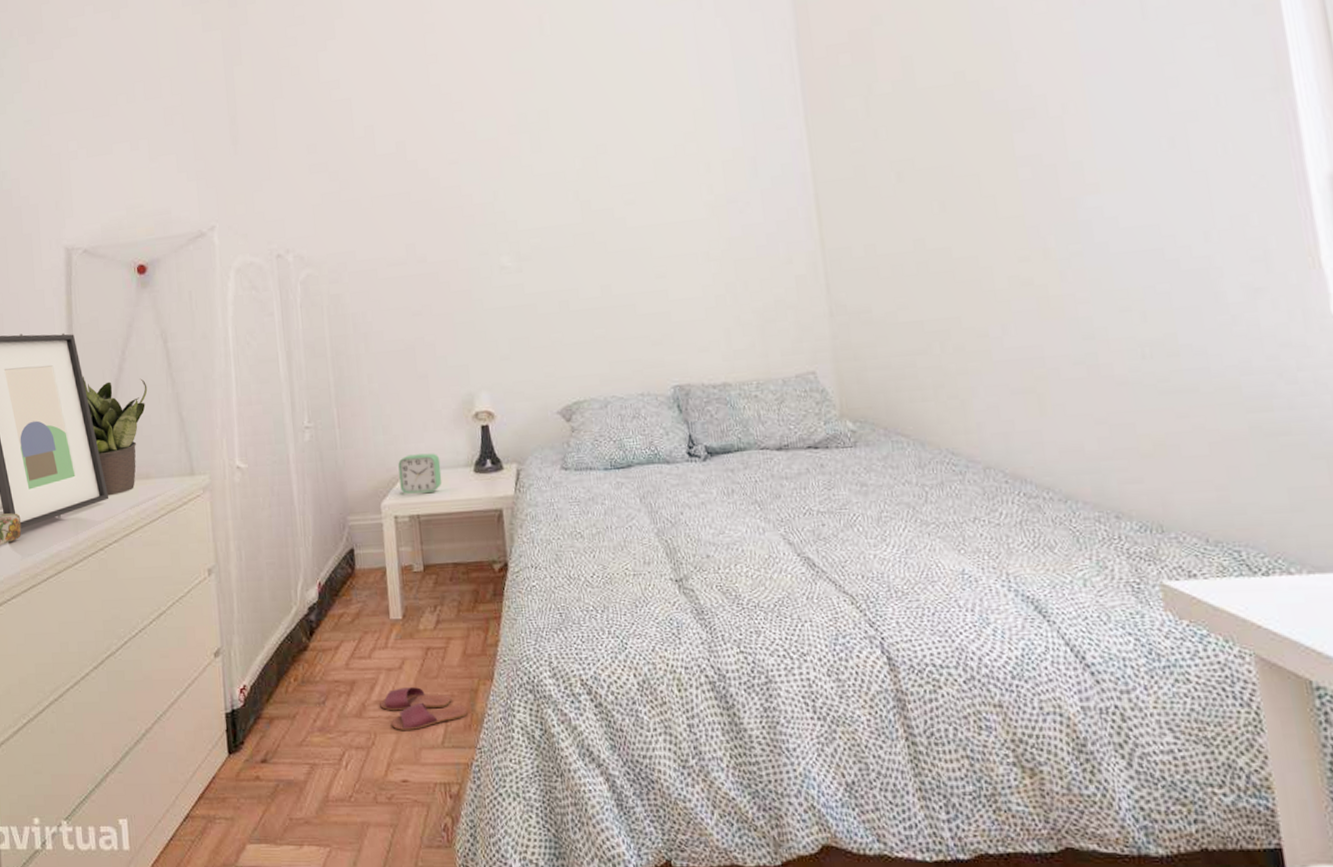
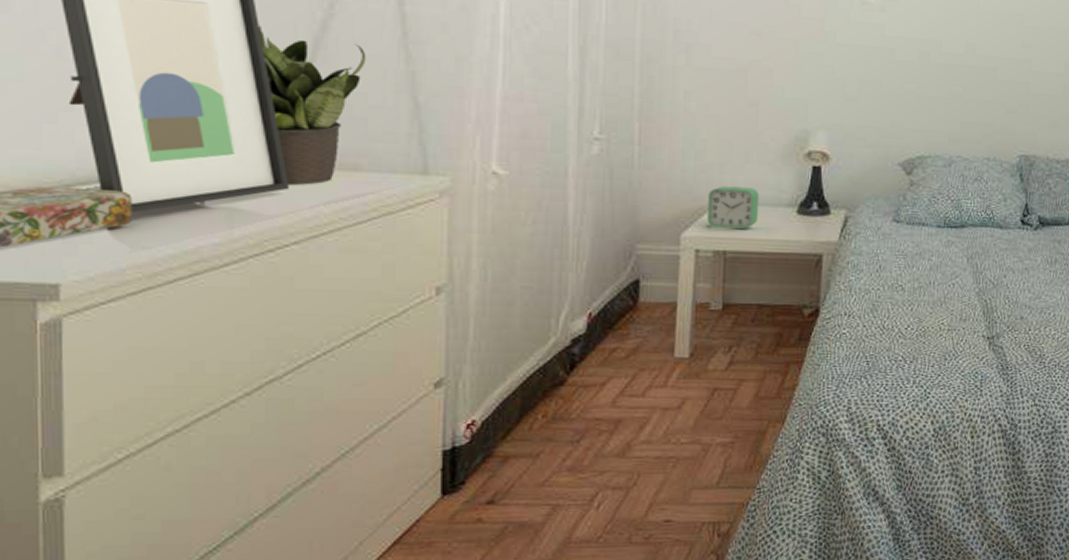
slippers: present [380,687,468,730] -> none [649,428,751,471]

